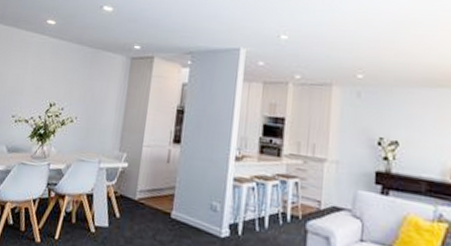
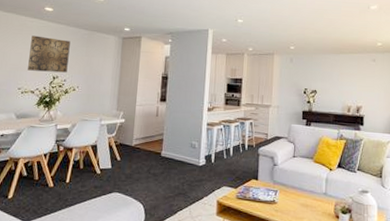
wall art: none [24,53,72,100] -> present [28,35,71,73]

